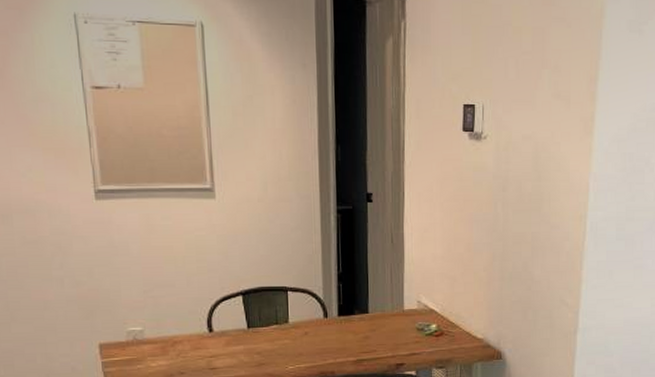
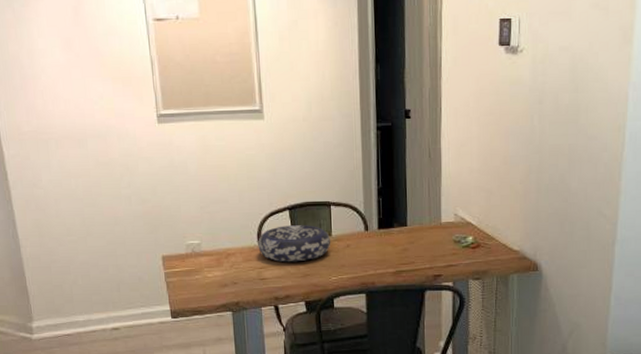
decorative bowl: none [208,311,288,351] -> present [258,225,331,262]

